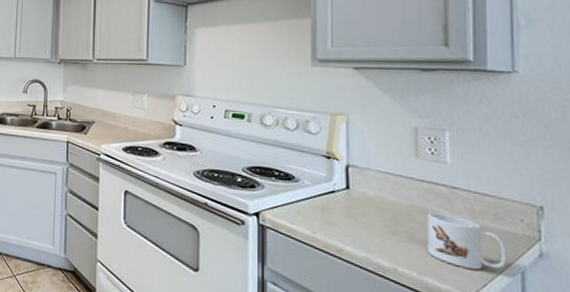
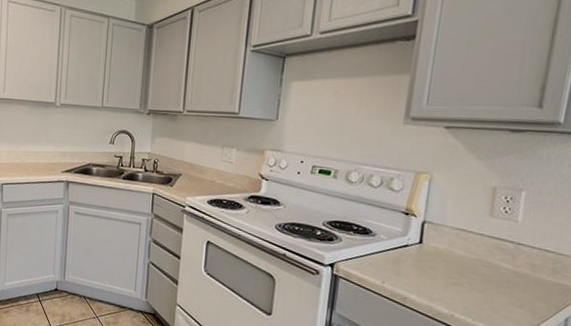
mug: present [427,212,509,270] -> none [484,266,558,317]

